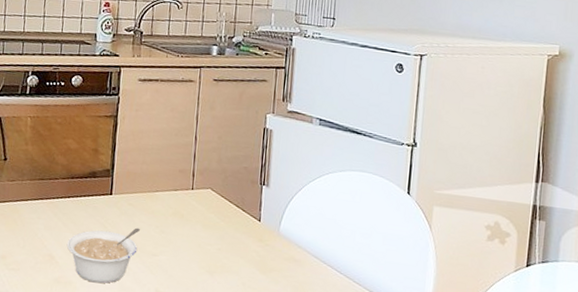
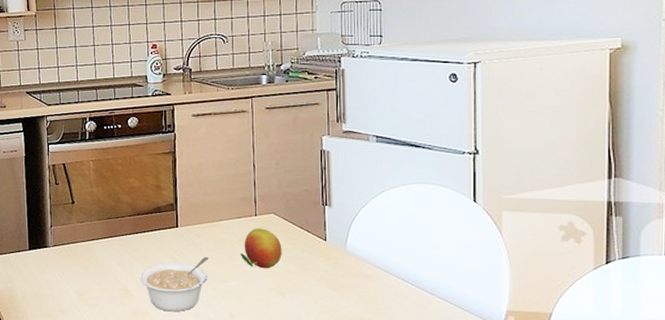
fruit: none [172,202,216,246] -> present [240,228,282,269]

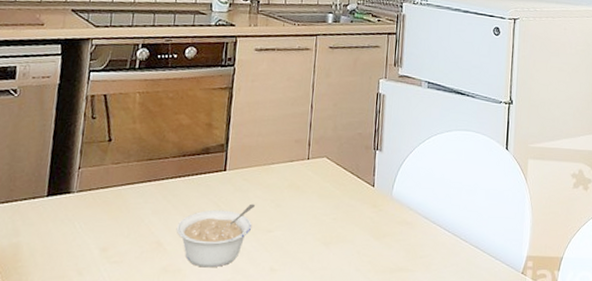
fruit: present [240,228,282,269] -> none [288,172,331,217]

